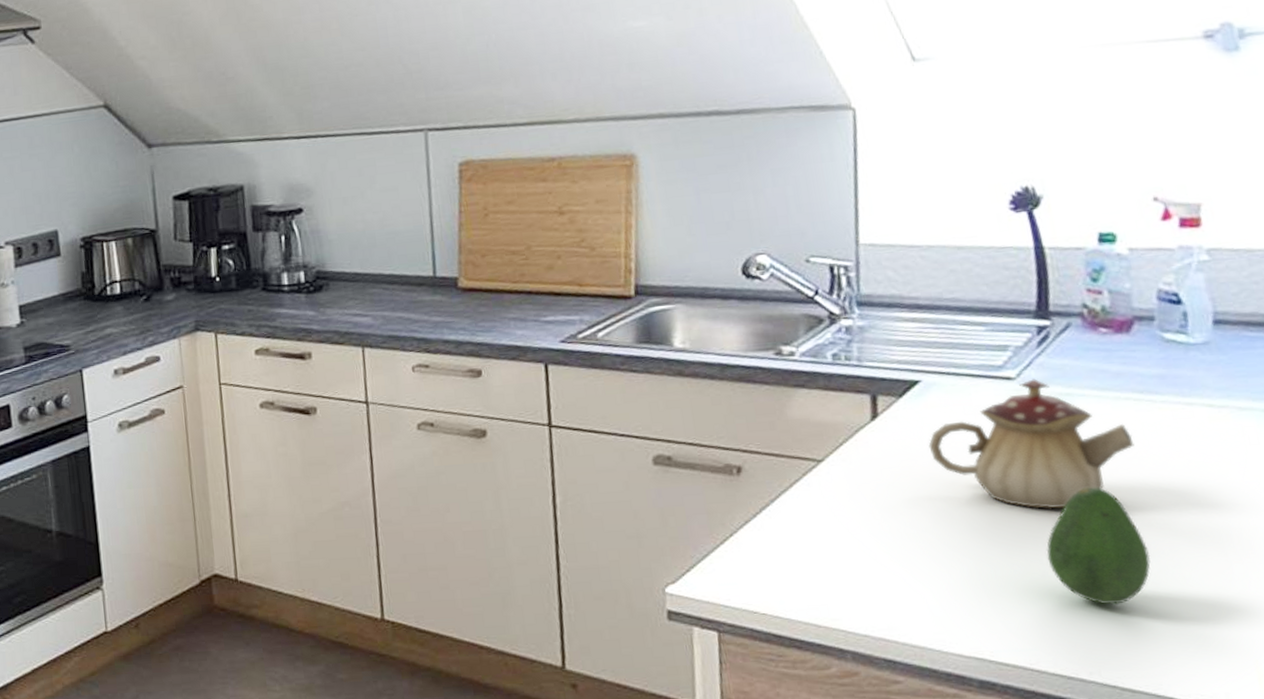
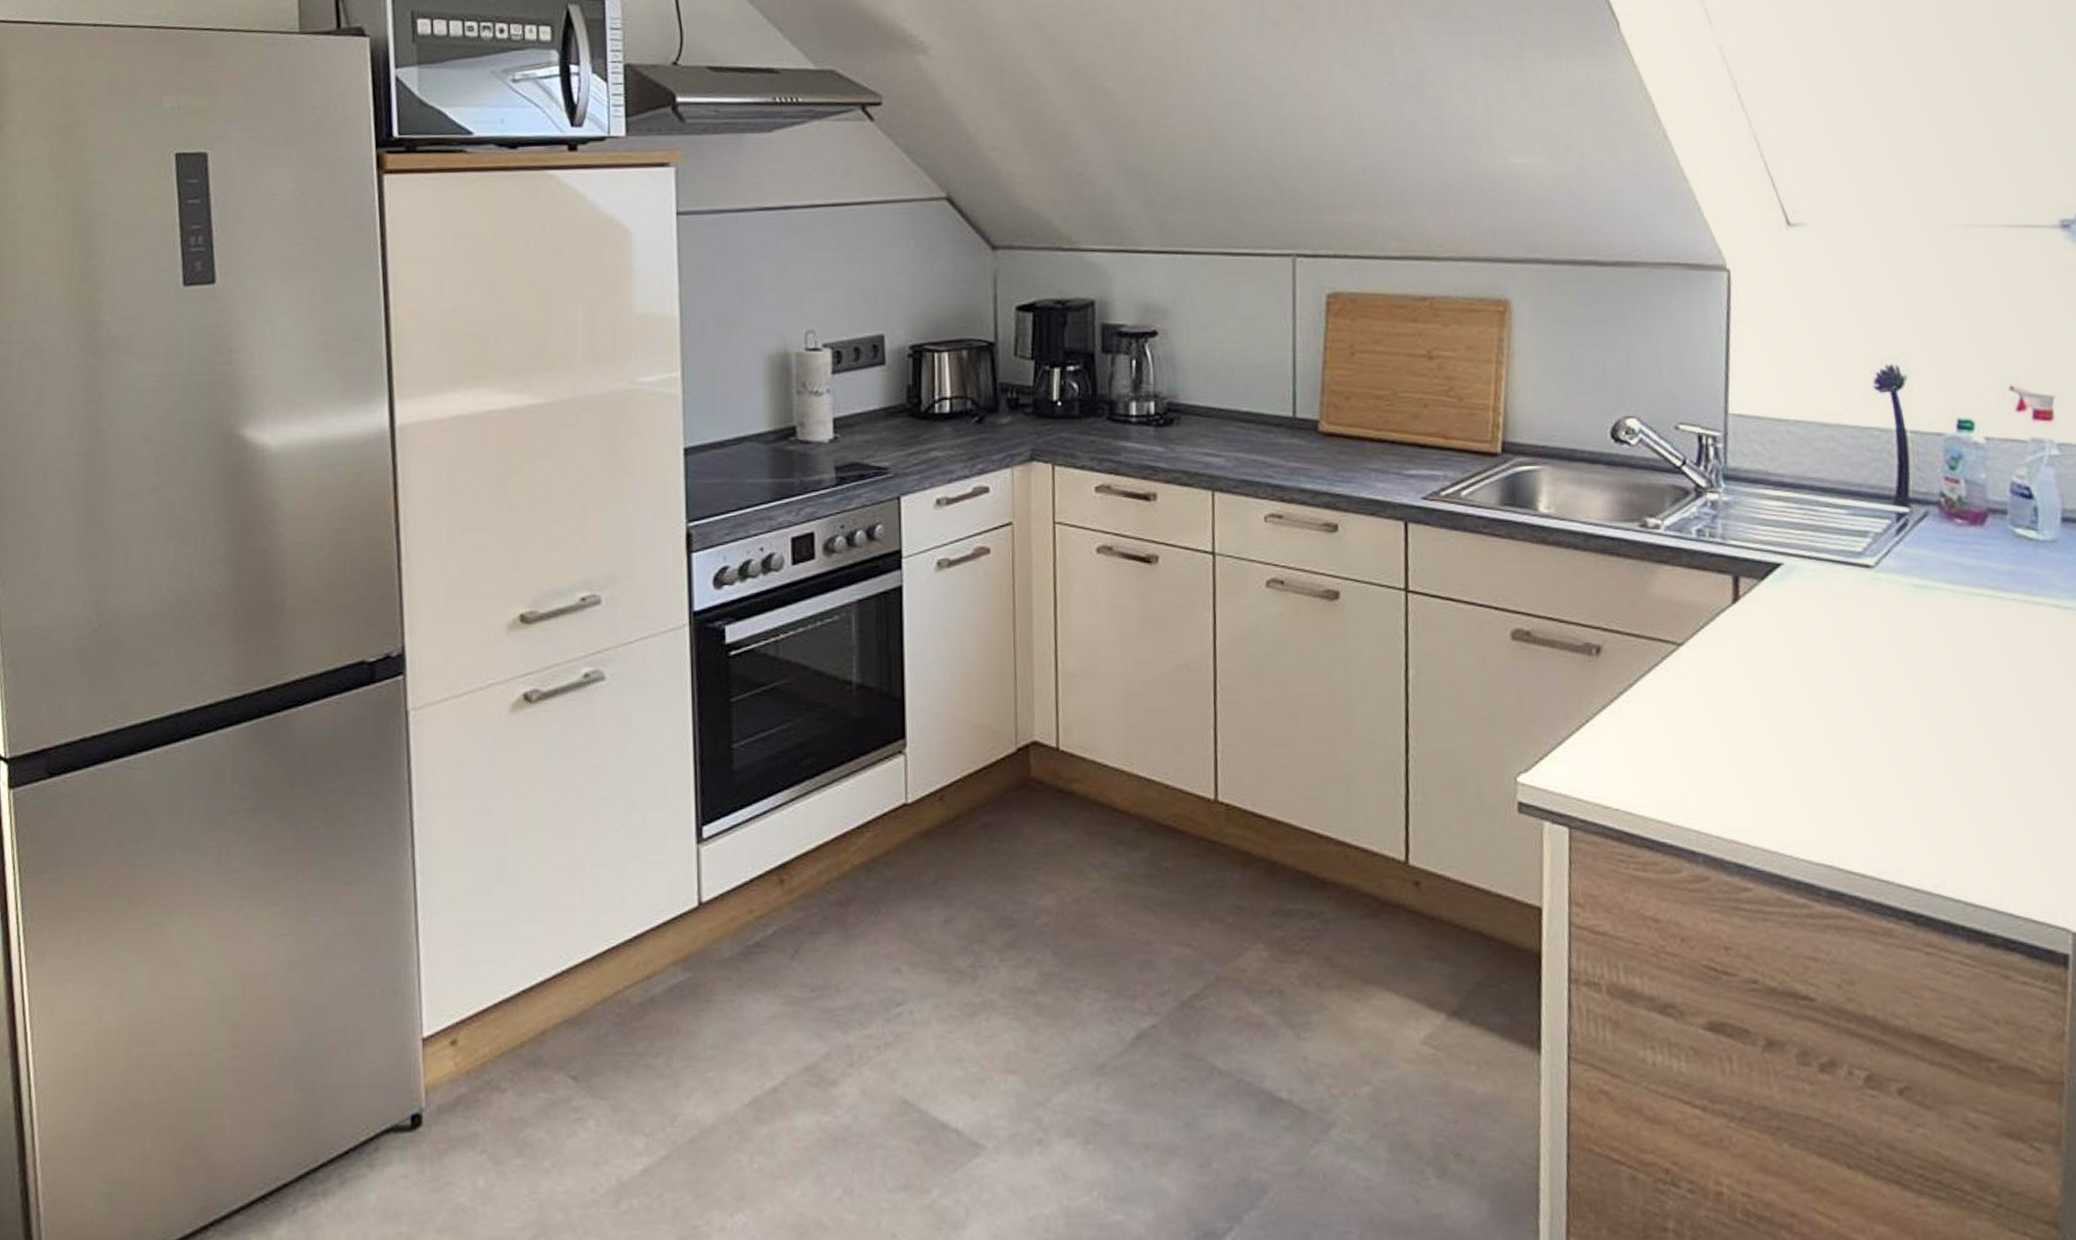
teapot: present [928,379,1135,509] -> none [1787,568,1985,708]
fruit: present [1046,487,1151,605] -> none [1897,686,1996,813]

